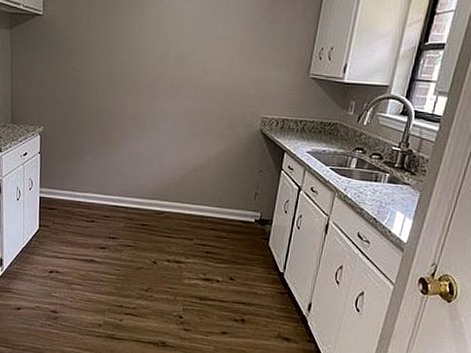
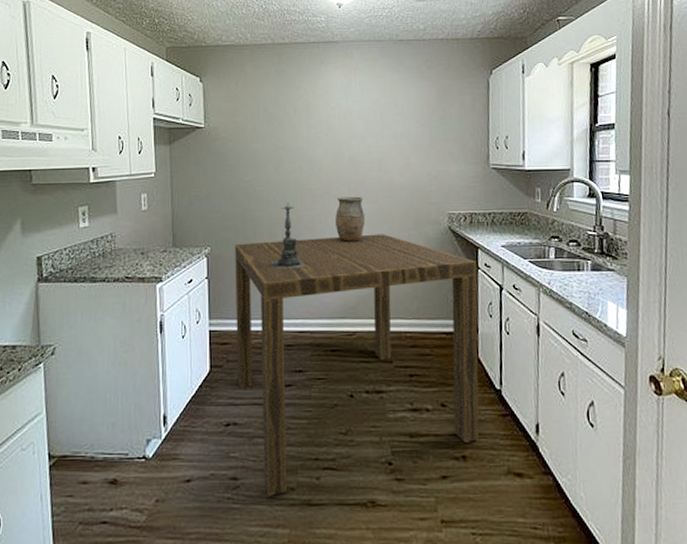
dining table: none [61,125,281,328] -> present [235,234,479,496]
candle holder: none [95,93,125,153] -> present [271,202,305,270]
vase: none [156,92,185,135] -> present [335,196,366,242]

